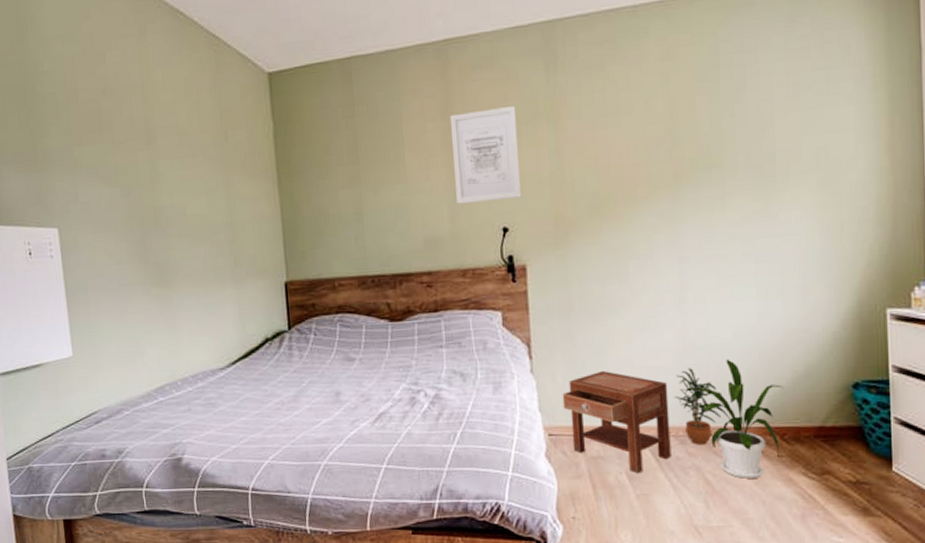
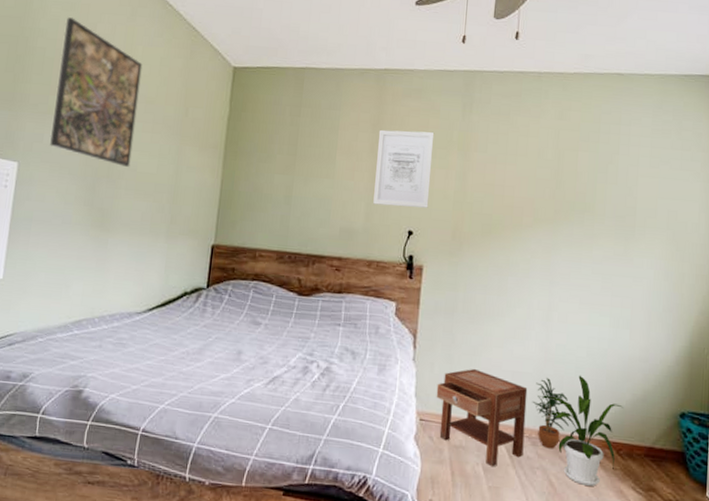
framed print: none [70,51,178,212] -> present [50,17,143,167]

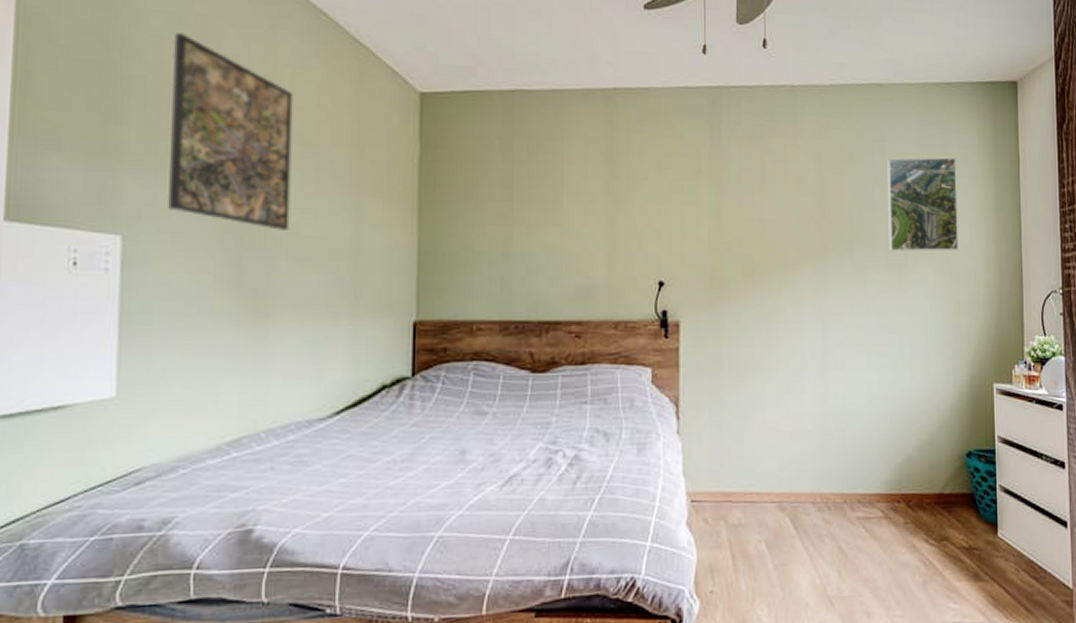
wall art: present [373,129,434,208] -> none [614,161,680,254]
nightstand: present [436,368,528,467] -> none [707,433,809,543]
potted plant: present [532,378,573,449] -> none [814,434,857,512]
house plant: present [538,375,624,486] -> none [819,425,910,546]
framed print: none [618,139,690,227] -> present [886,157,958,251]

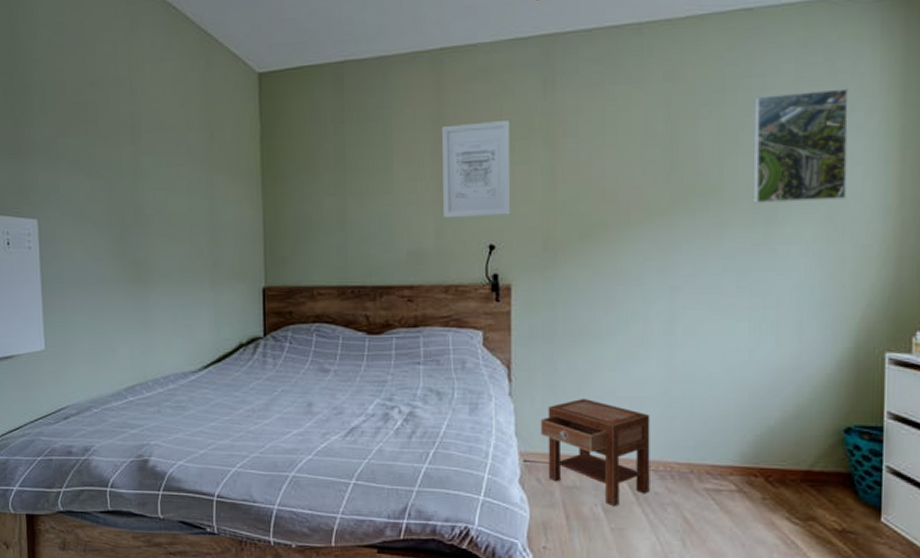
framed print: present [167,33,293,230] -> none [59,41,159,210]
wall art: none [614,161,680,254] -> present [442,121,511,218]
nightstand: none [707,433,809,543] -> present [540,398,650,507]

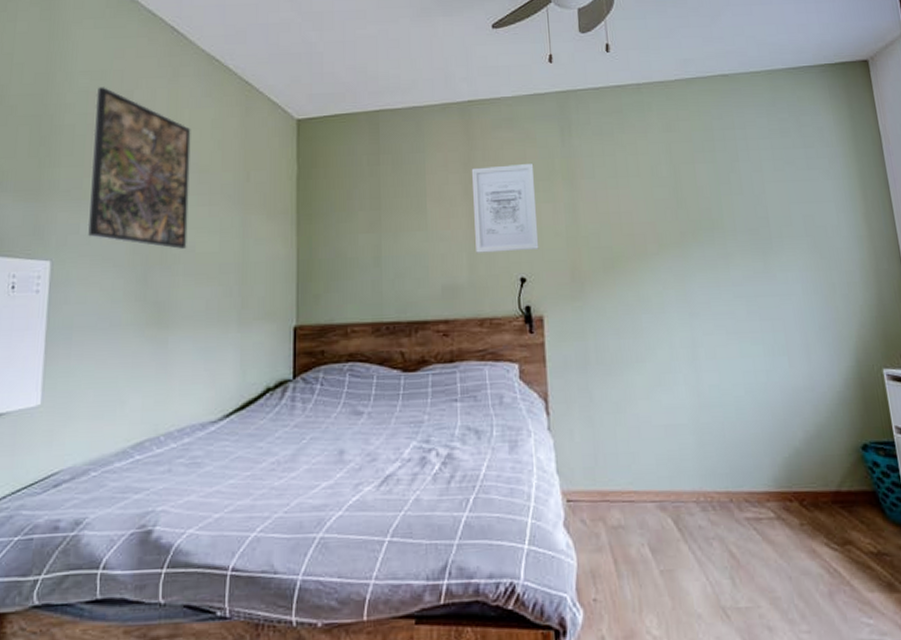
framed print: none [59,41,159,210] -> present [87,87,191,249]
nightstand: present [540,398,650,507] -> none [580,428,694,546]
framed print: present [753,88,849,203] -> none [739,139,826,236]

